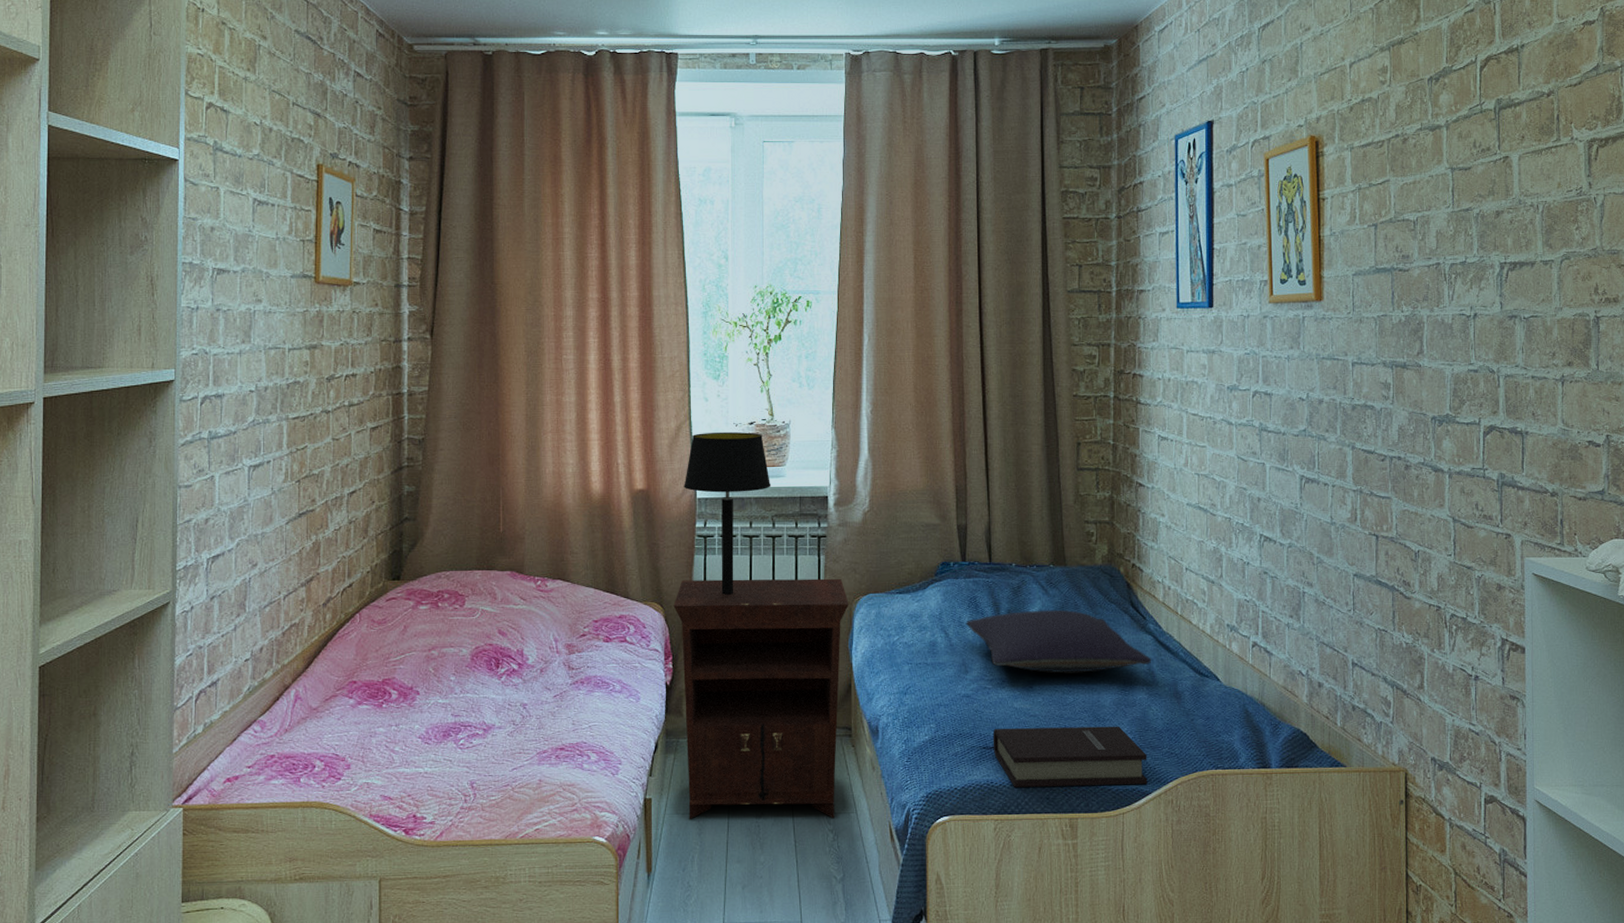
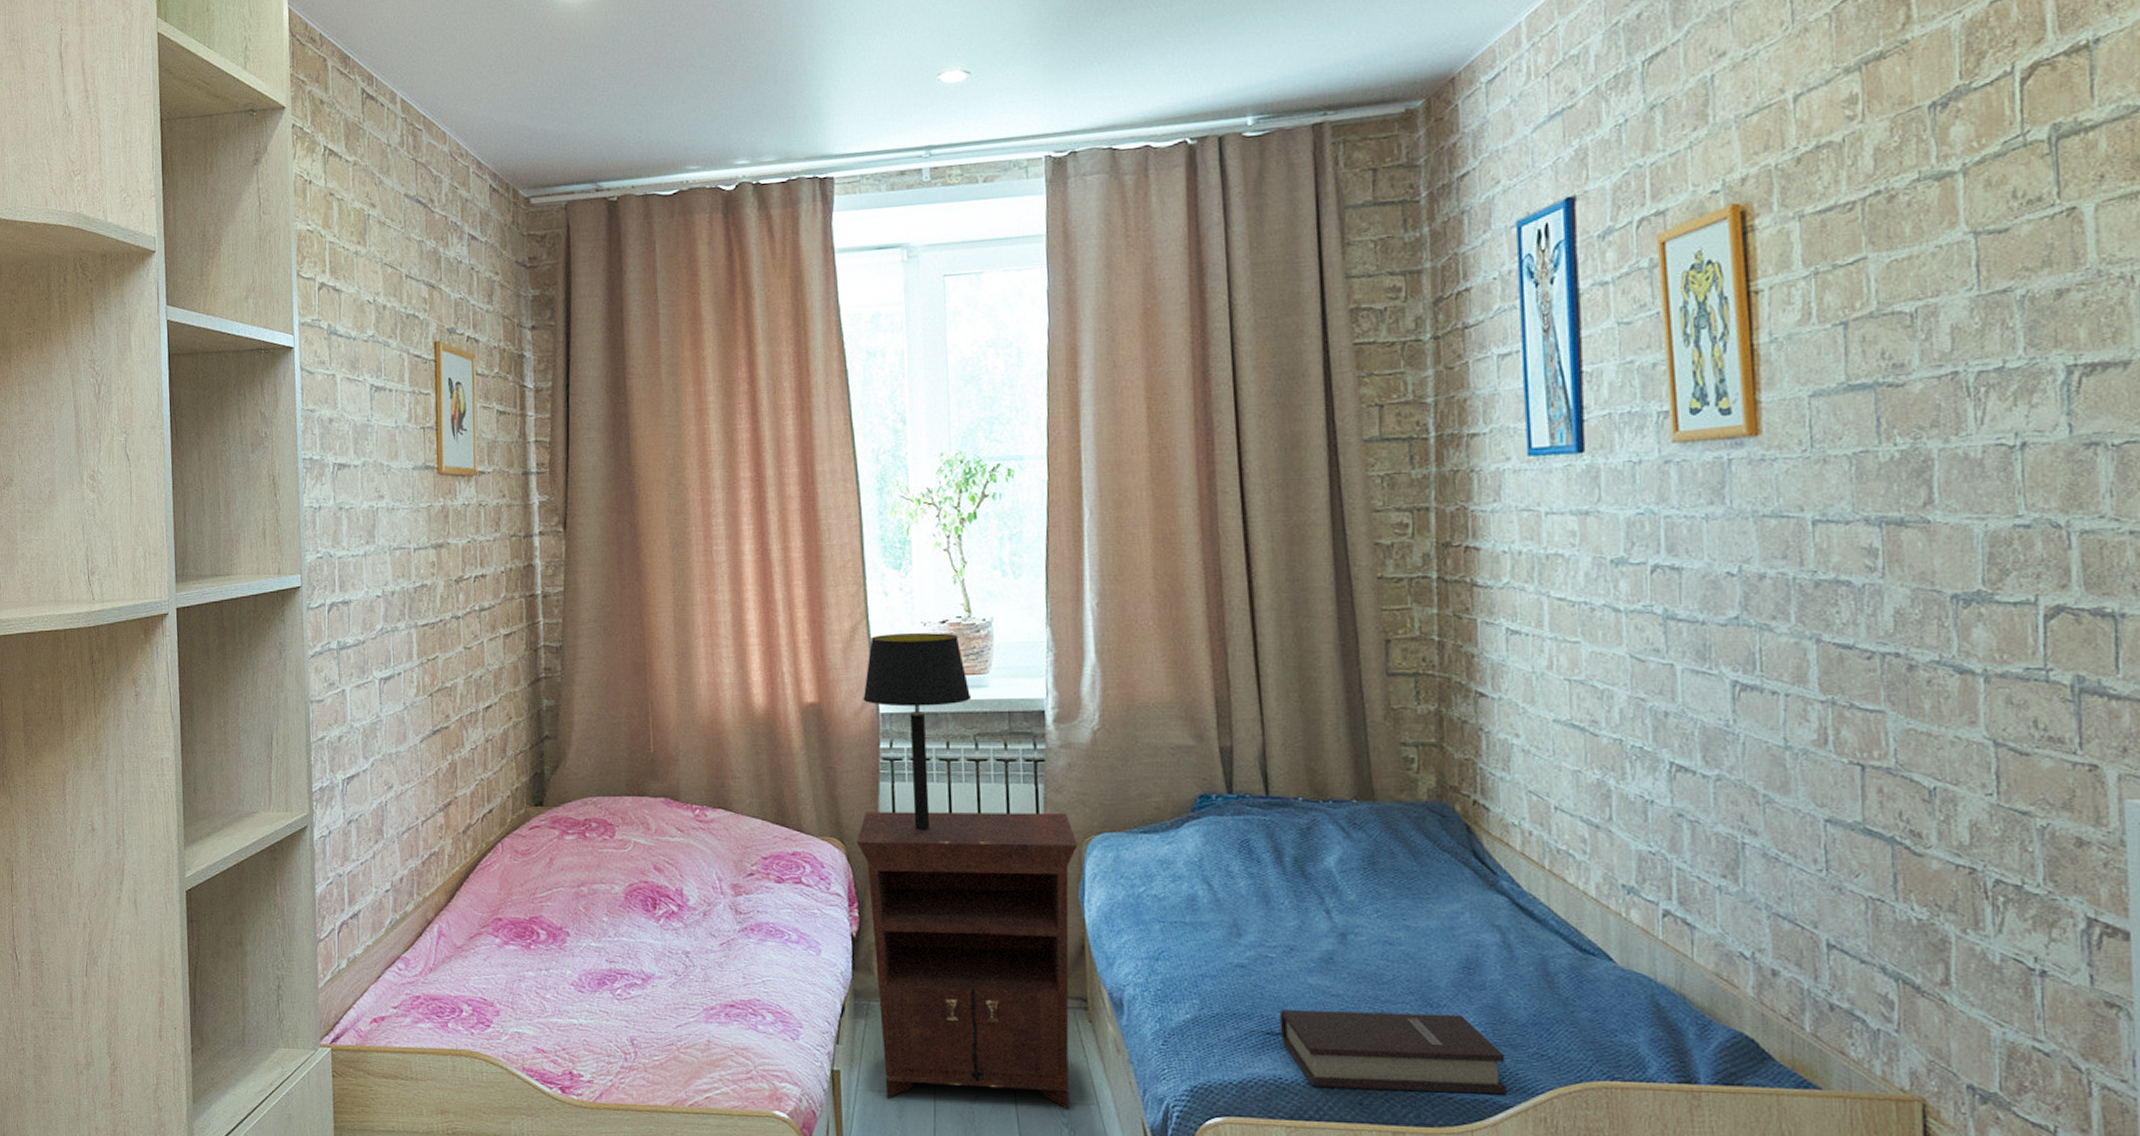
pillow: present [965,609,1152,674] -> none [1235,858,1508,943]

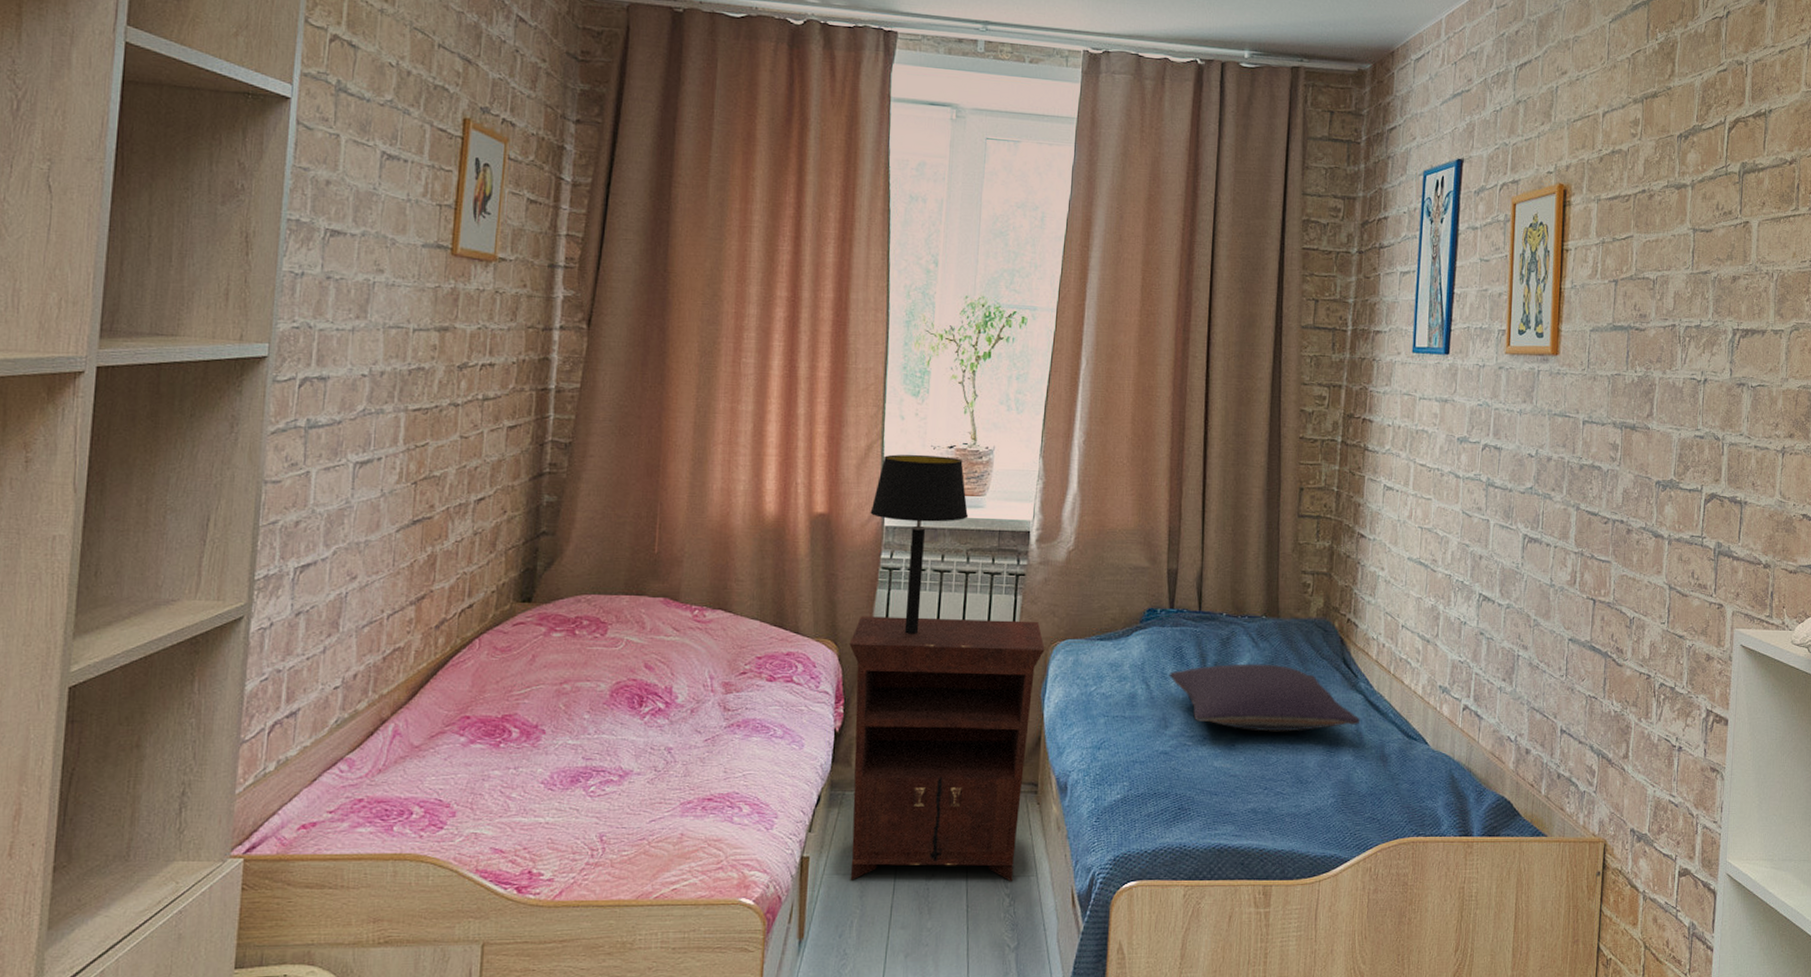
pillow: none [1235,858,1508,943] -> present [1169,663,1361,732]
book: present [1279,1010,1507,1095] -> none [1188,789,1348,852]

